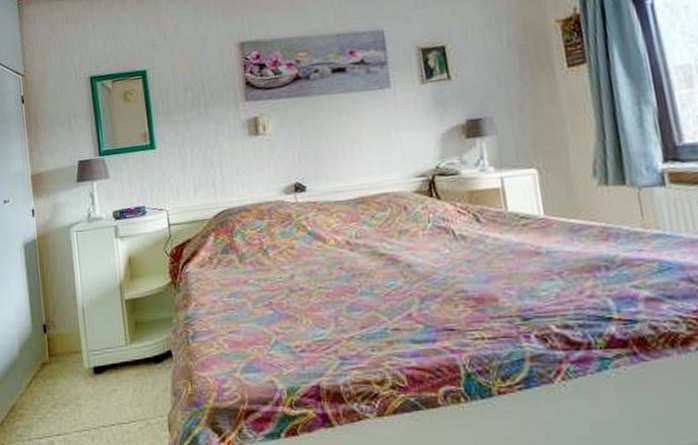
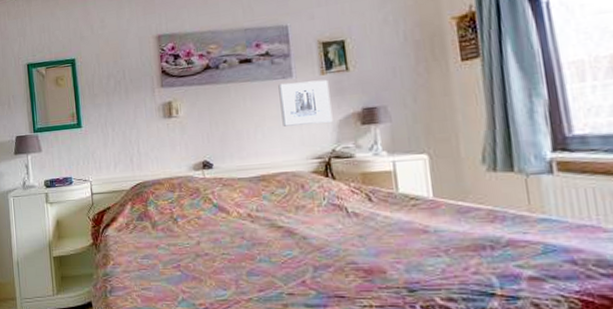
wall art: none [375,89,436,142] -> present [278,79,333,127]

